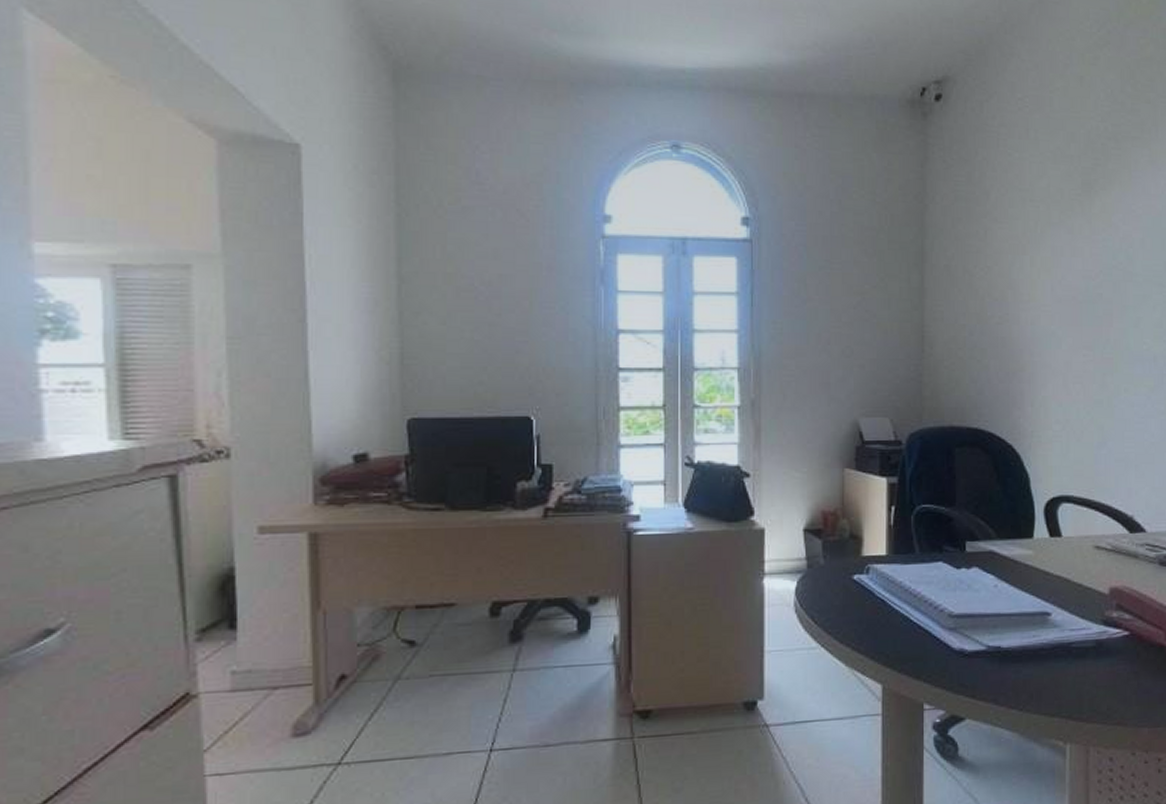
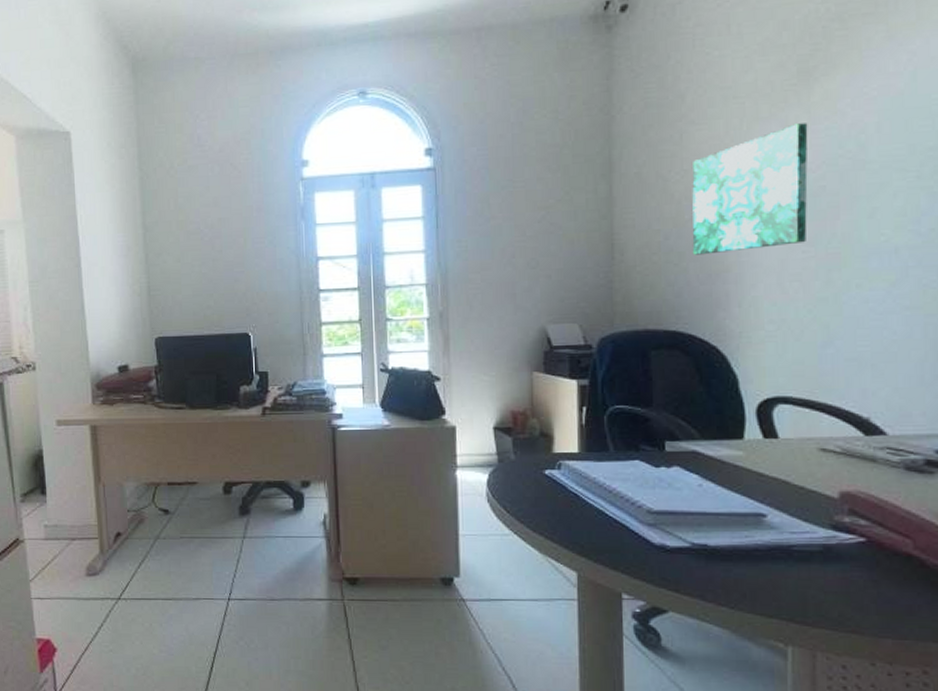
wall art: none [993,232,1089,353] -> present [692,123,808,255]

